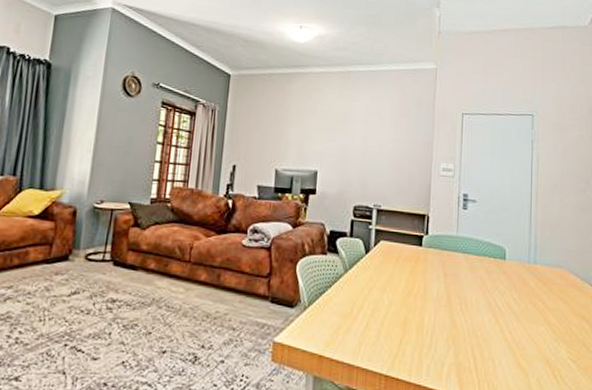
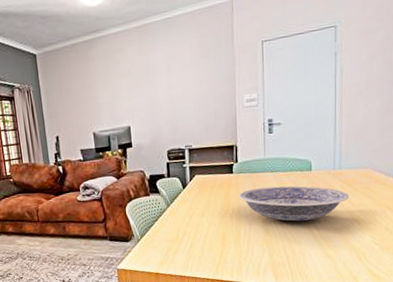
bowl: none [426,268,545,318] -> present [239,185,350,222]

